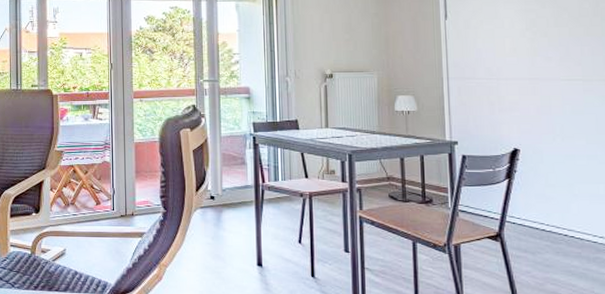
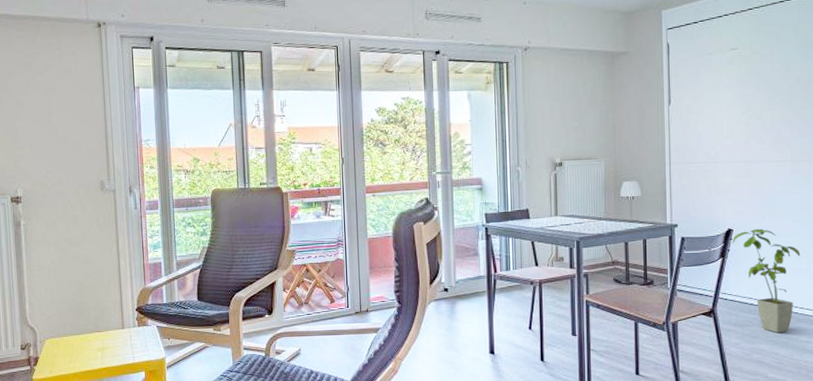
house plant: none [519,149,598,264] -> present [732,228,801,334]

